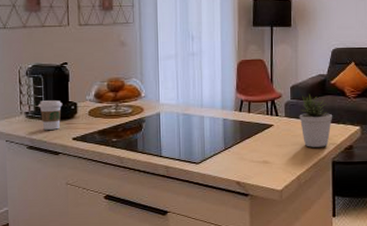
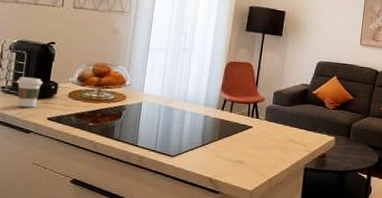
potted plant: present [299,93,333,147] -> none [278,100,311,153]

